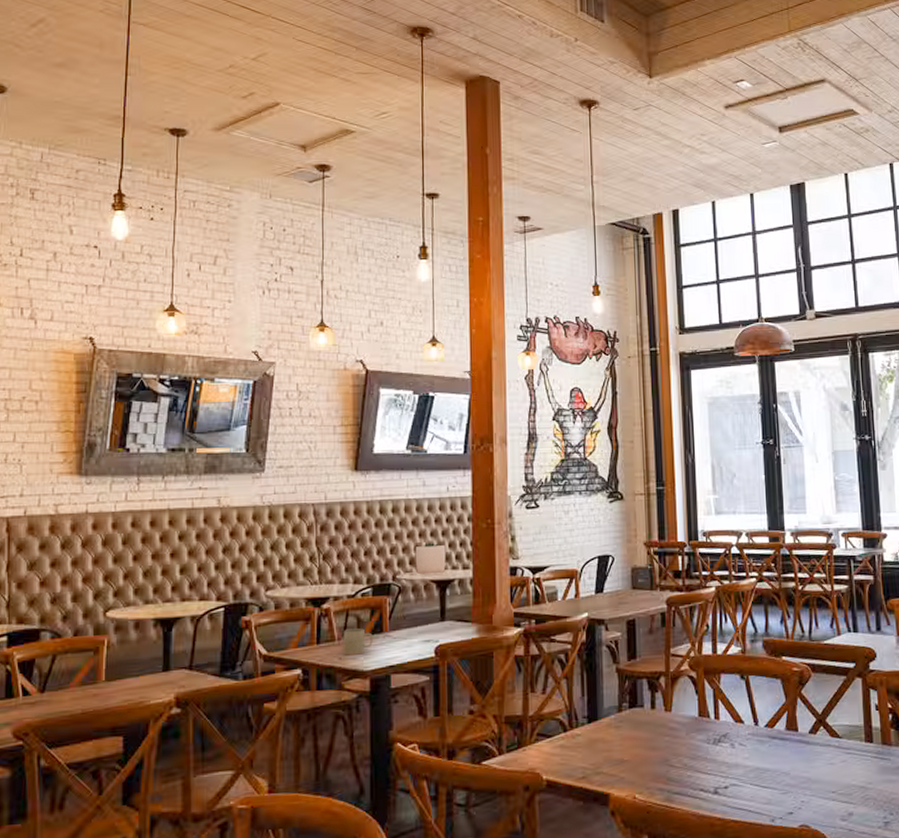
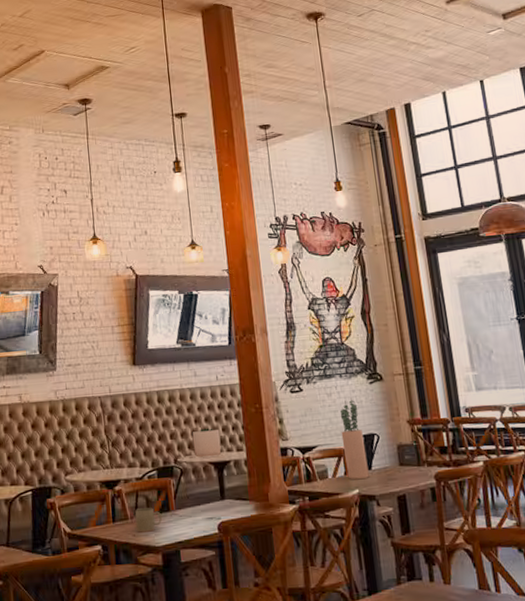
vase: none [575,516,600,603] -> present [340,397,369,481]

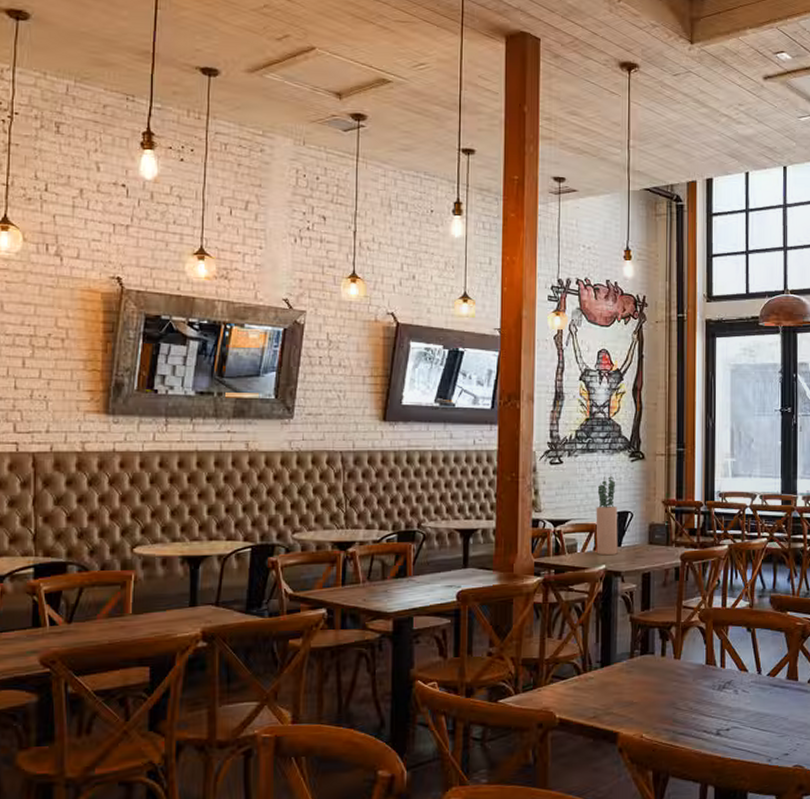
mug: present [134,508,162,533] -> none [367,572,397,597]
planter: present [192,428,221,458] -> none [440,494,470,524]

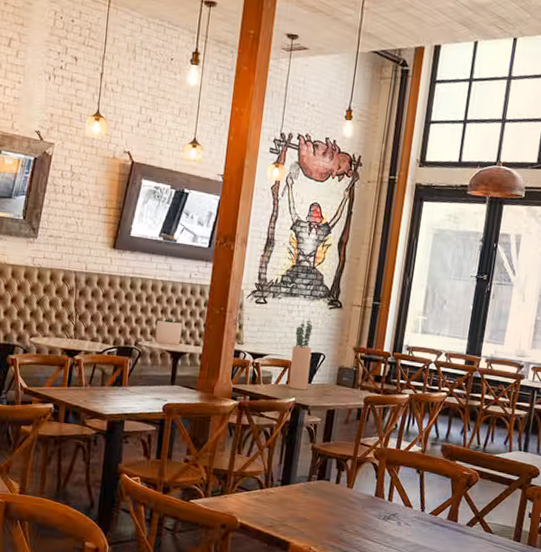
planter: none [440,494,470,524] -> present [155,319,182,347]

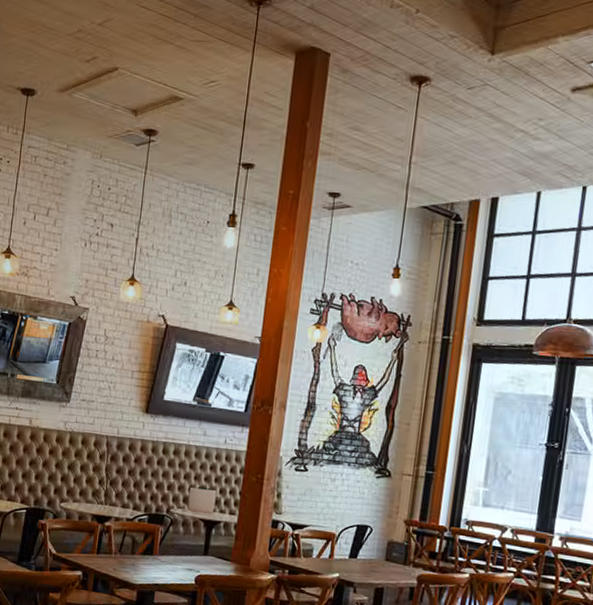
vase: present [288,318,313,391] -> none [331,487,359,566]

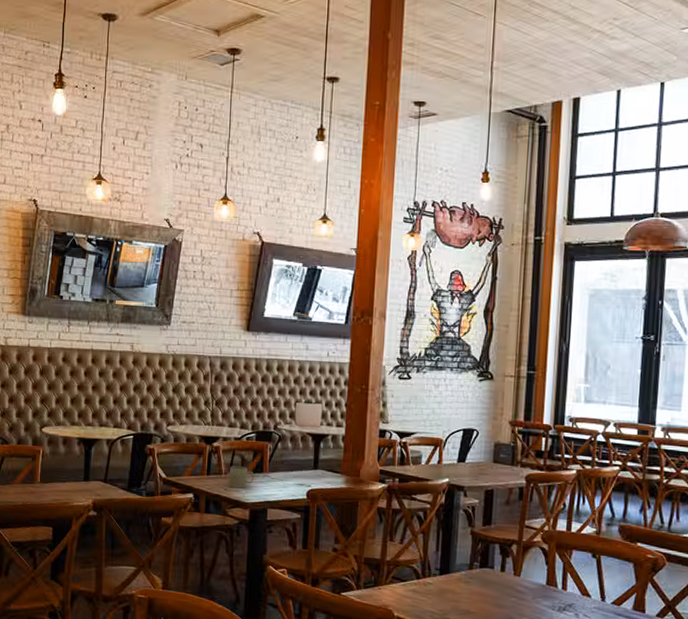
mug: none [117,546,144,570] -> present [228,466,254,489]

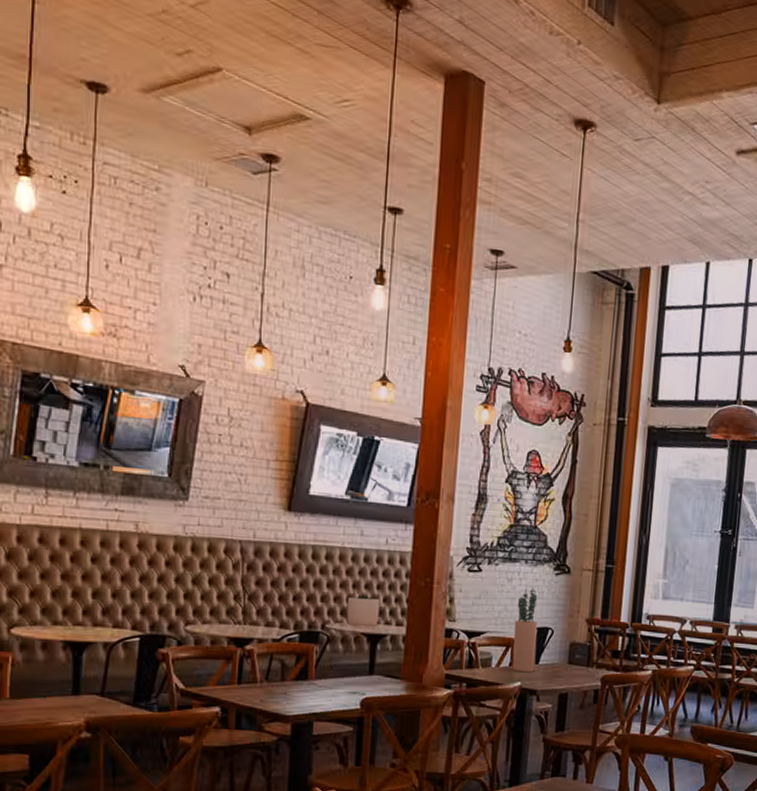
mug: present [228,466,254,489] -> none [265,673,297,699]
vase: none [440,392,463,471] -> present [512,586,538,673]

